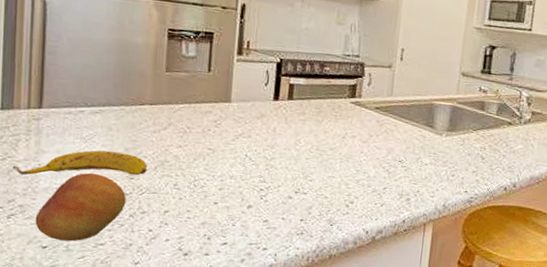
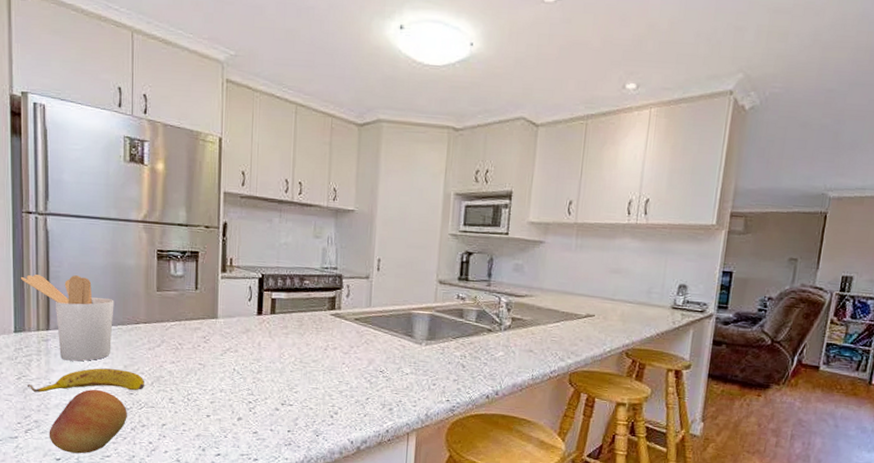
utensil holder: none [11,48,118,143] -> present [20,275,114,362]

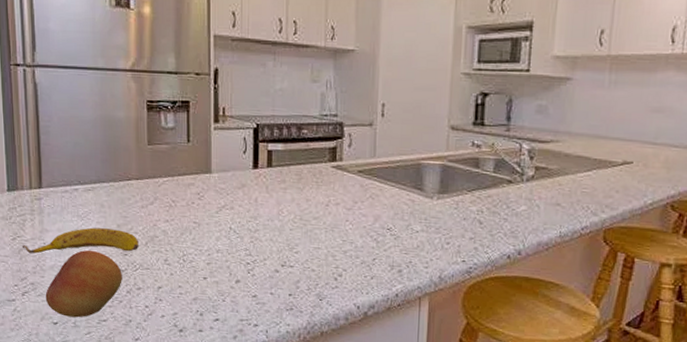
utensil holder: present [20,275,114,362] -> none [11,130,105,221]

